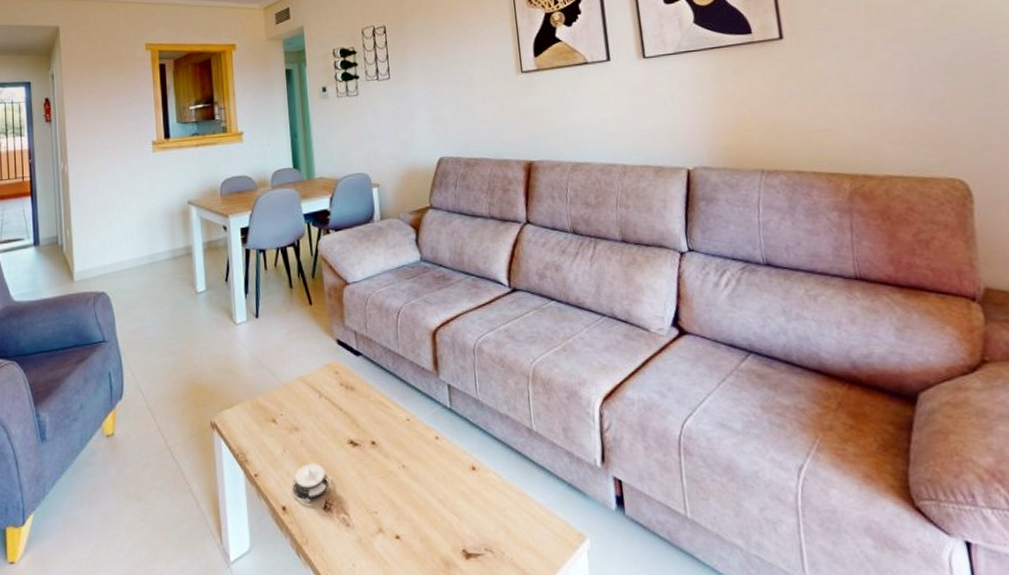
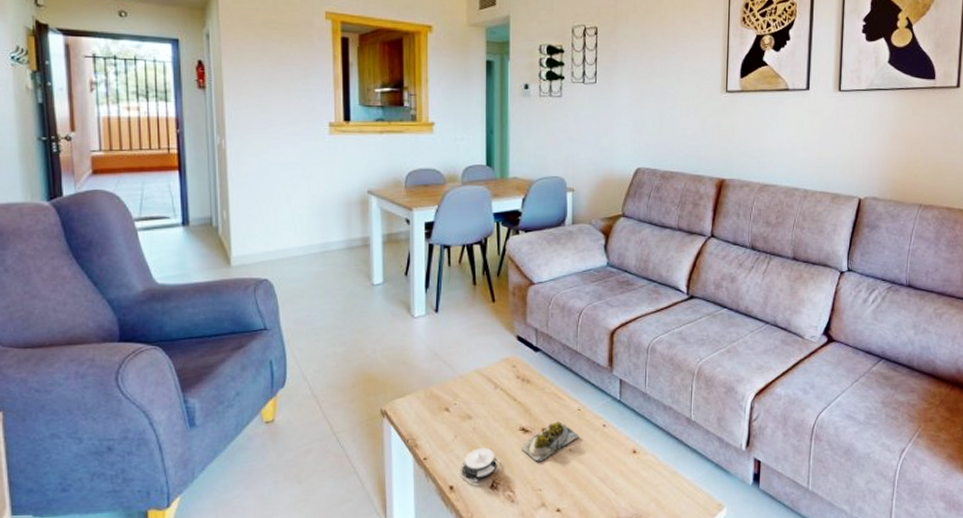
succulent plant: none [351,433,412,480] -> present [521,422,580,462]

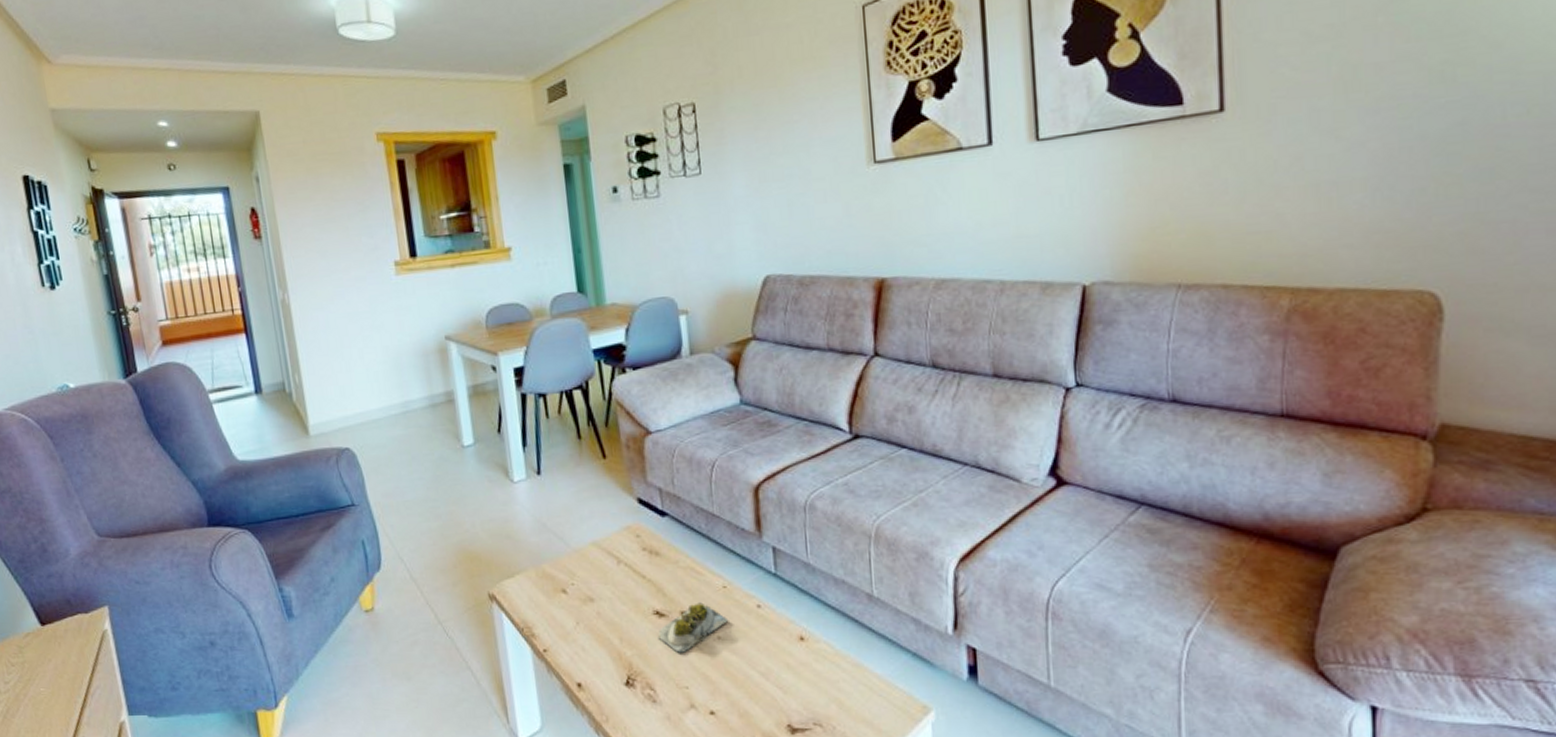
architectural model: present [460,447,499,483] -> none [586,636,634,679]

